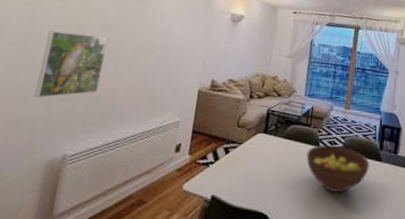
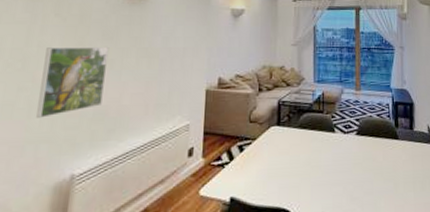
fruit bowl: present [306,144,370,193] -> none [323,129,387,178]

